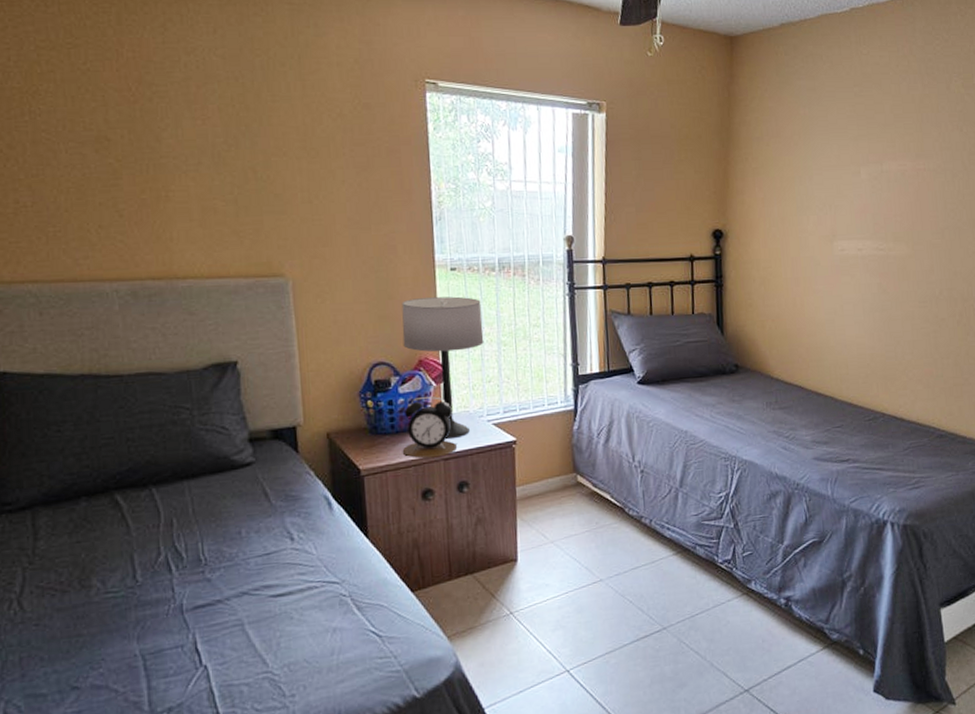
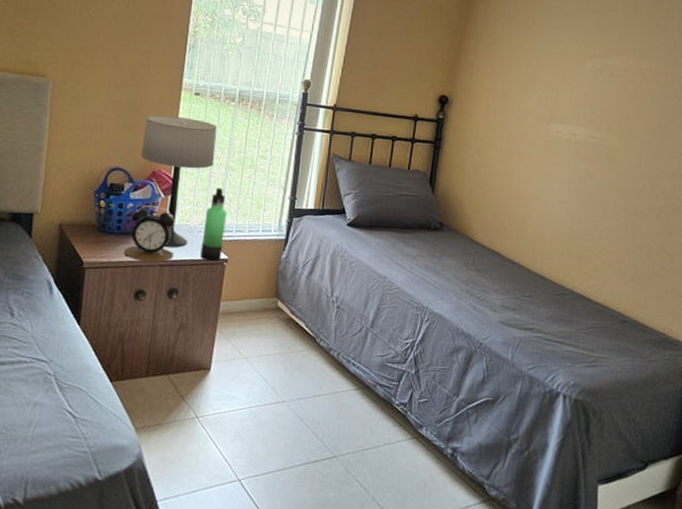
thermos bottle: none [484,366,509,447] -> present [200,188,228,262]

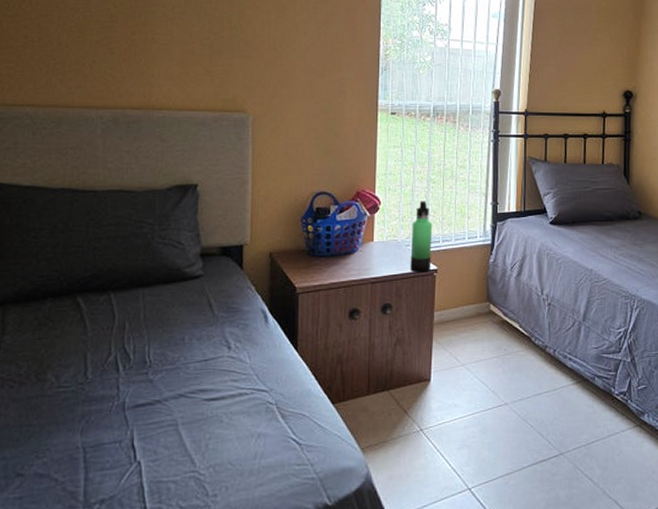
alarm clock: present [123,205,175,263] -> none [335,224,385,281]
table lamp: present [141,115,218,249] -> none [344,137,416,265]

